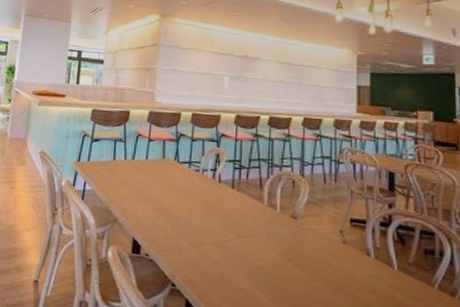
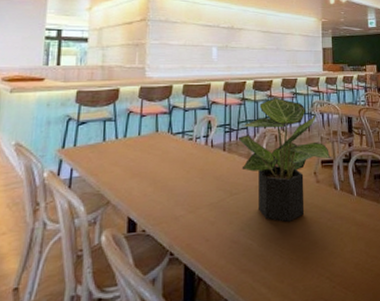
potted plant: none [248,136,365,282] -> present [238,97,332,222]

